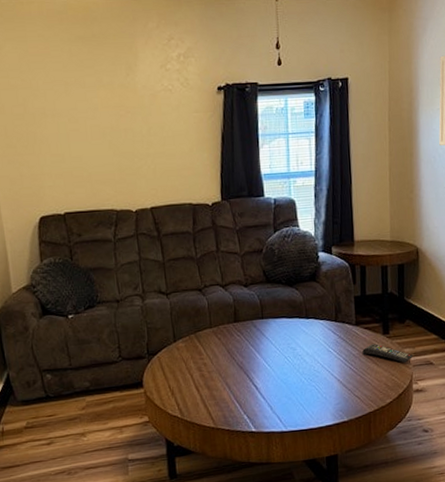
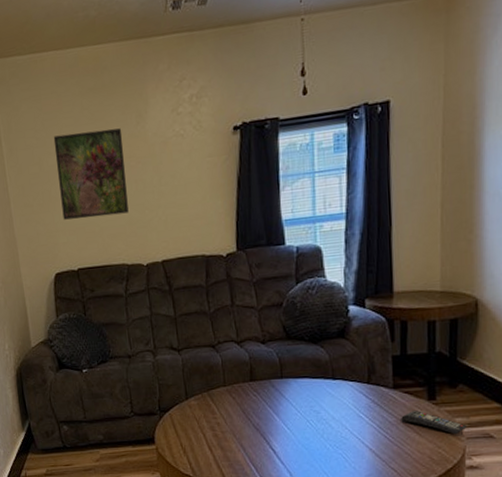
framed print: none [39,77,118,163] -> present [53,128,129,220]

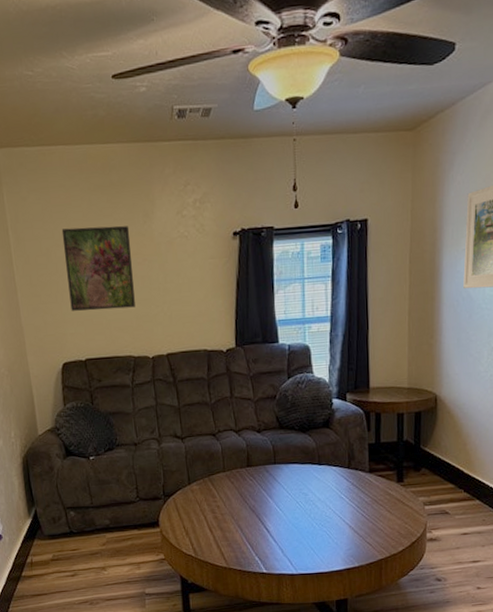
remote control: present [401,410,467,435] -> none [375,491,428,512]

